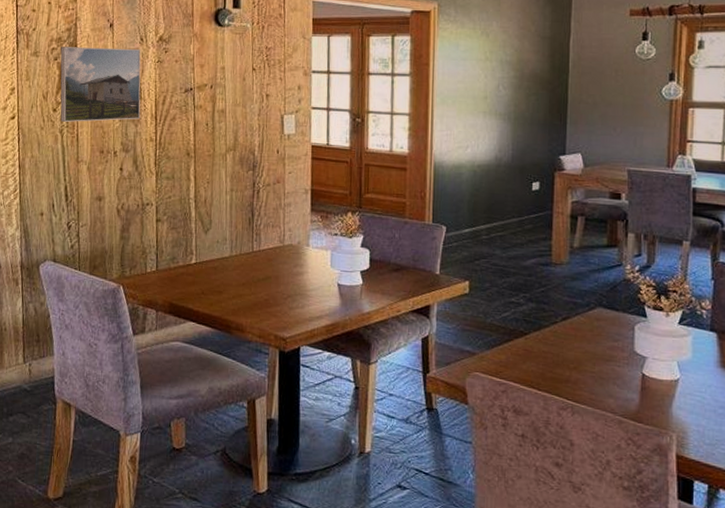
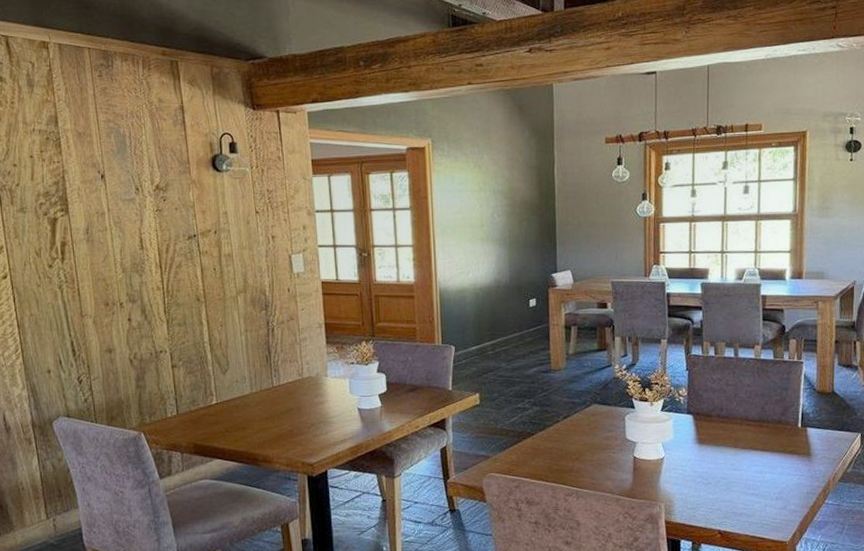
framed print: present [60,47,141,122] -> none [50,199,144,277]

